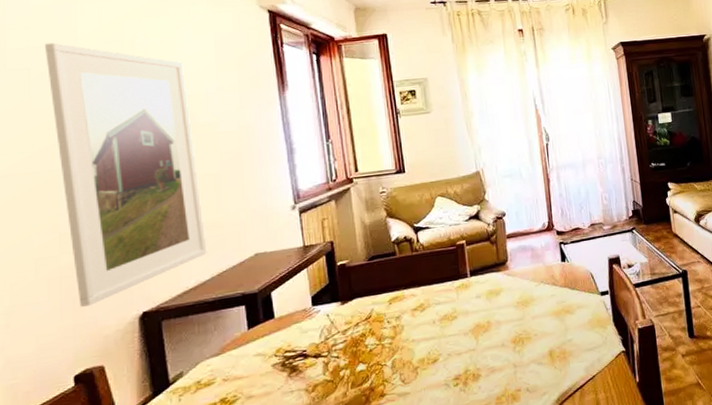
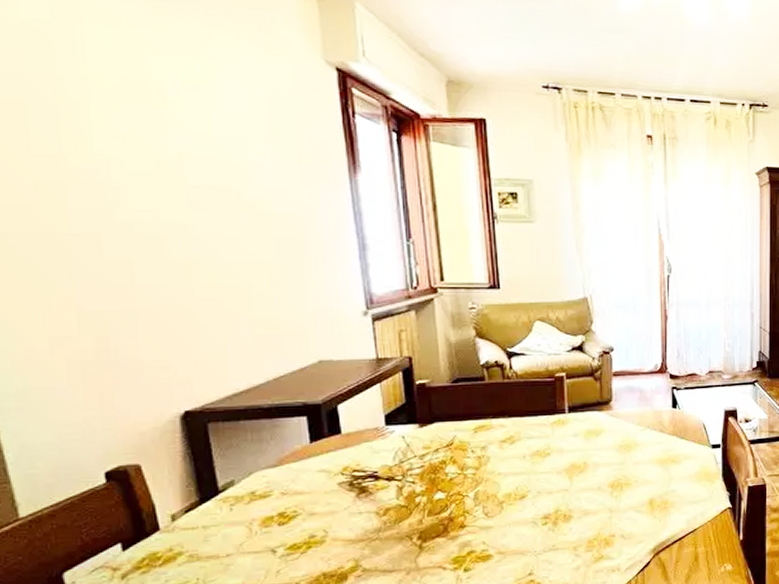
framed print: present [45,42,208,307] -> none [44,71,261,397]

